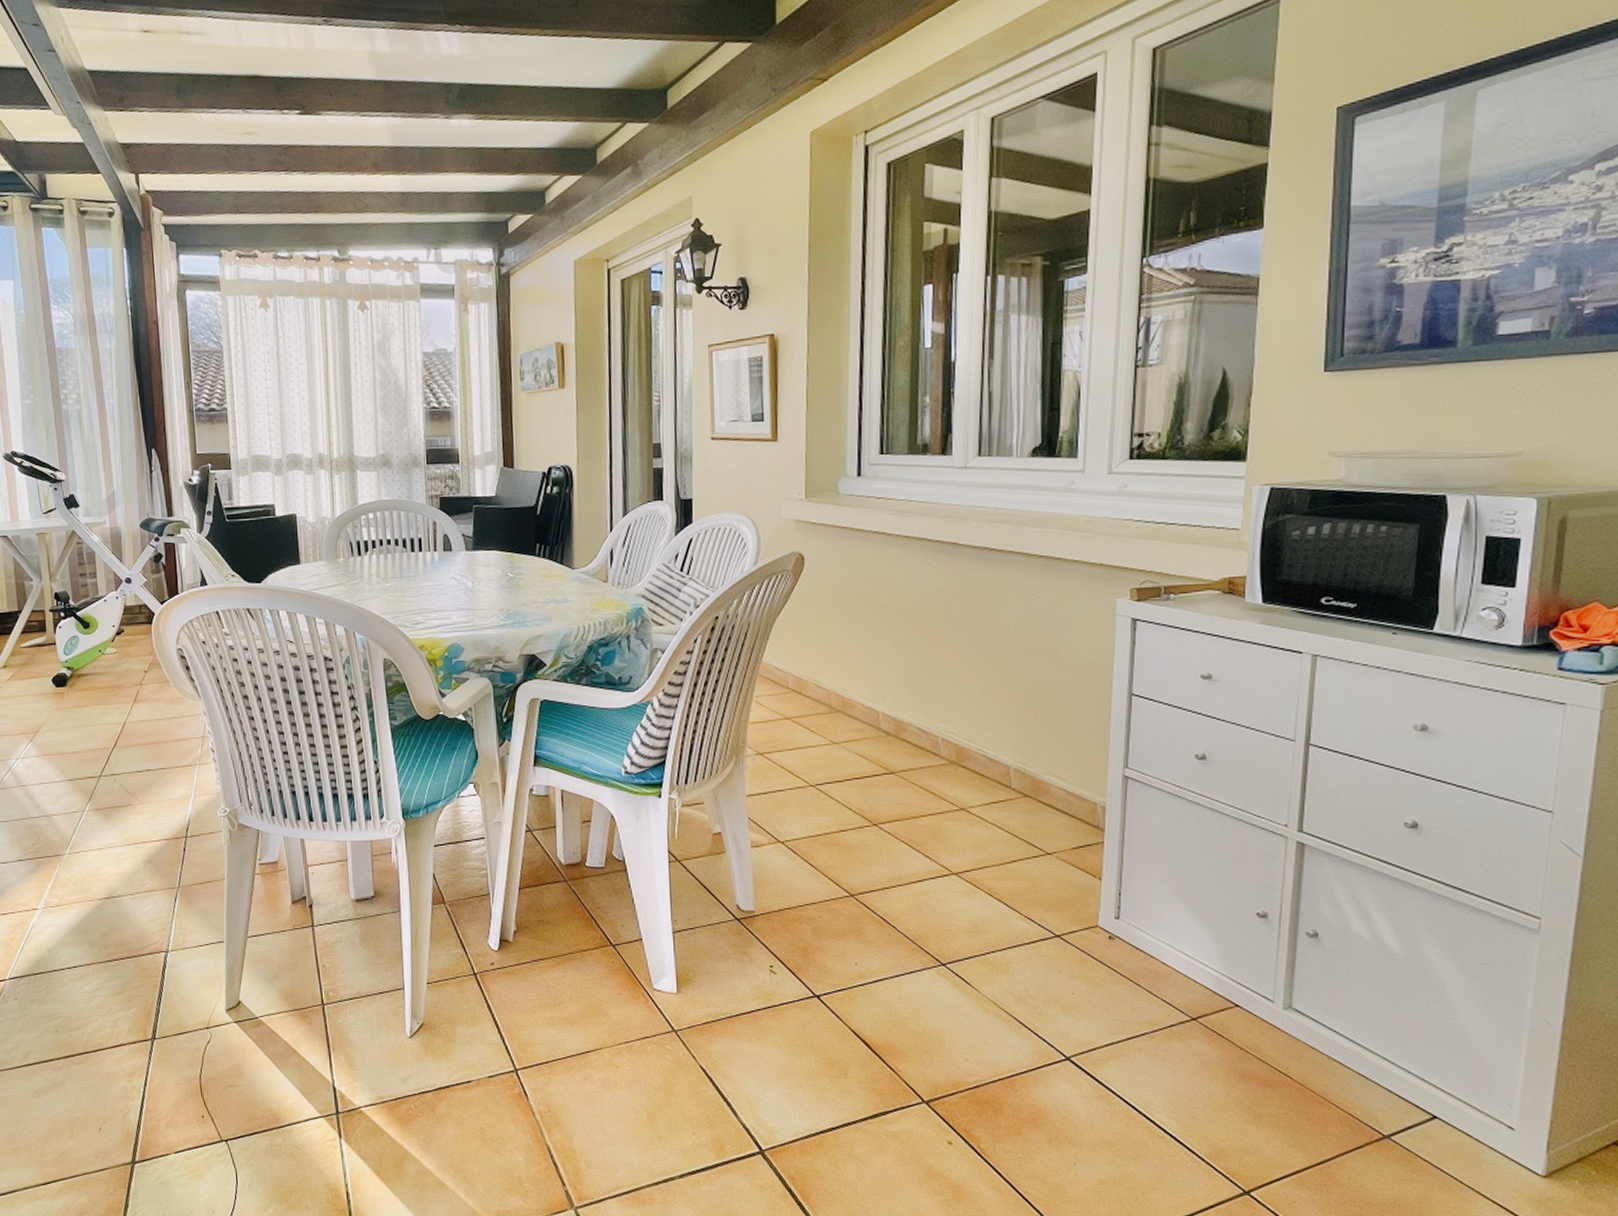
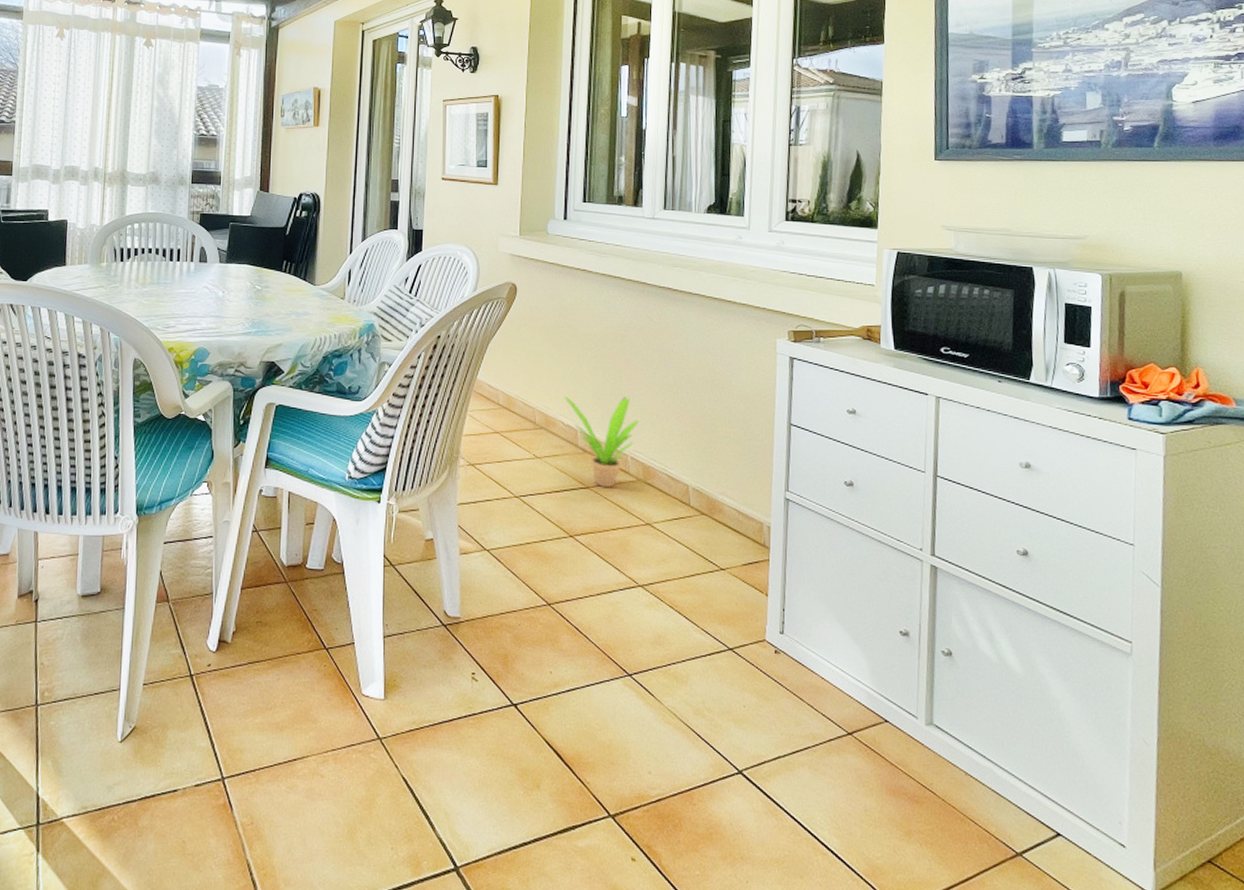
potted plant: none [863,672,951,773] -> present [564,396,639,488]

